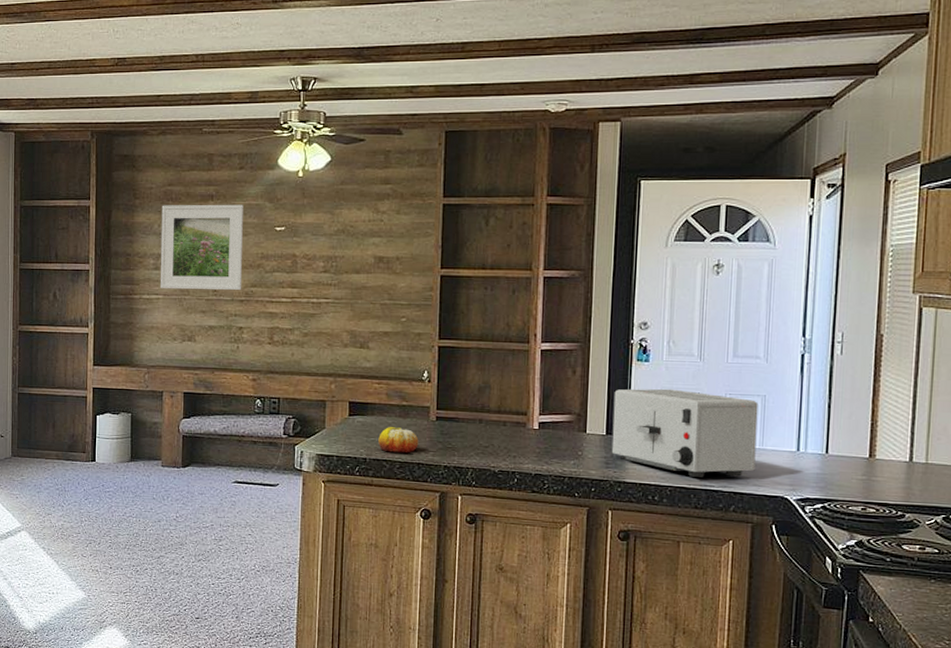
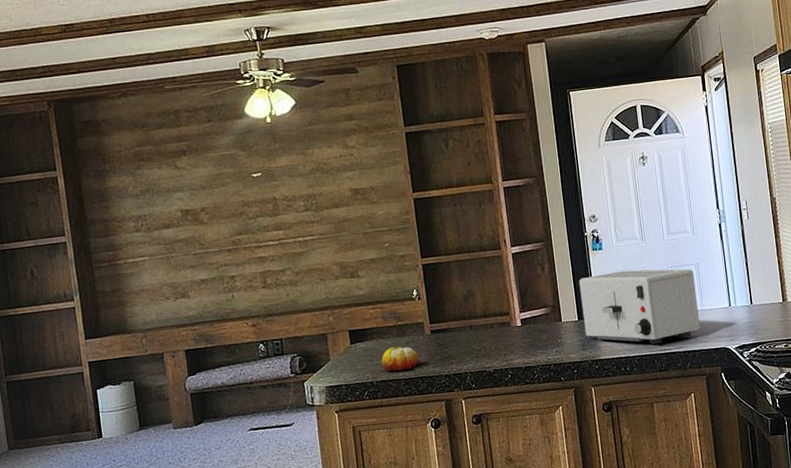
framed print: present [160,204,243,291] -> none [133,156,228,251]

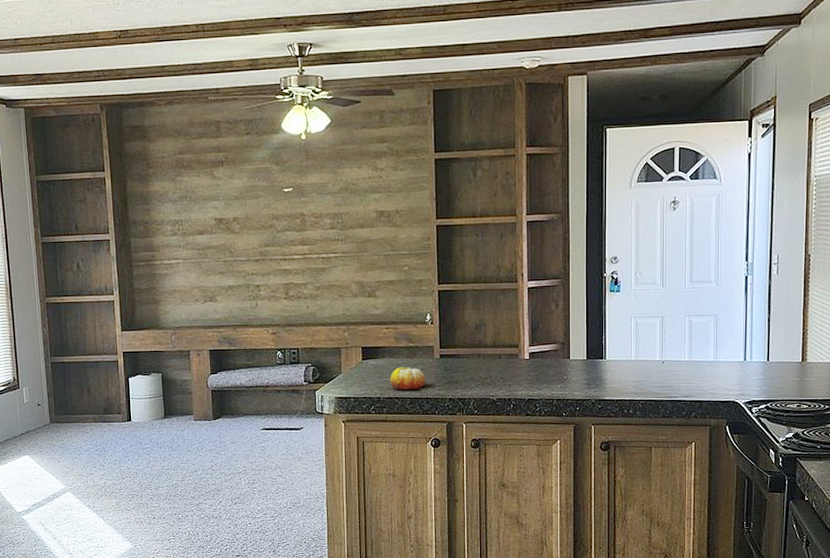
toaster: present [579,268,701,345] -> none [592,314,712,390]

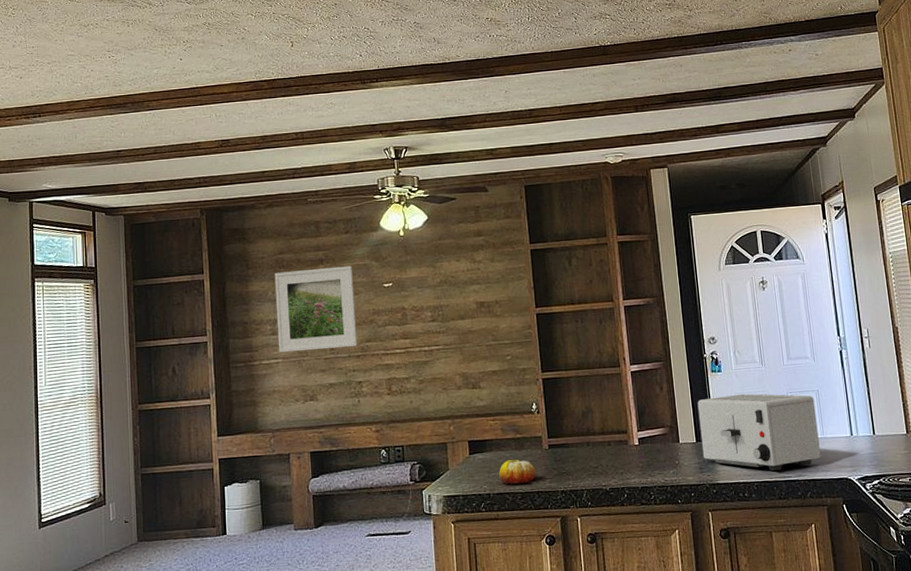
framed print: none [174,168,257,254] -> present [274,265,358,353]
toaster: none [592,314,712,390] -> present [697,393,821,471]

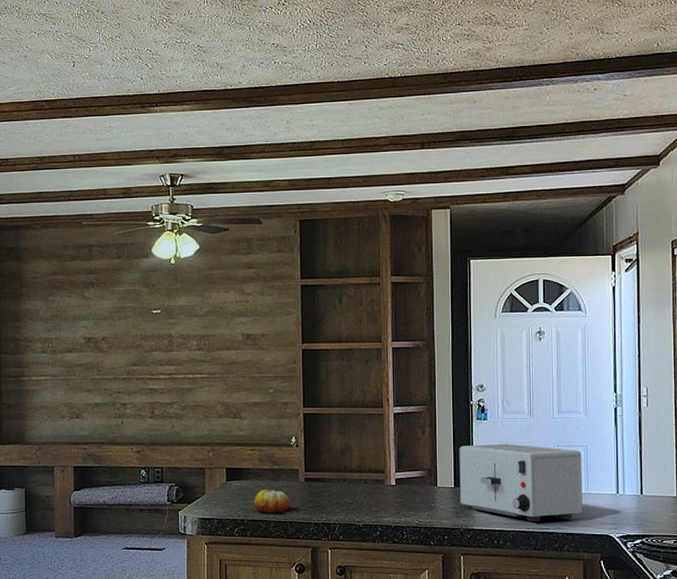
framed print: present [274,265,358,353] -> none [46,290,124,371]

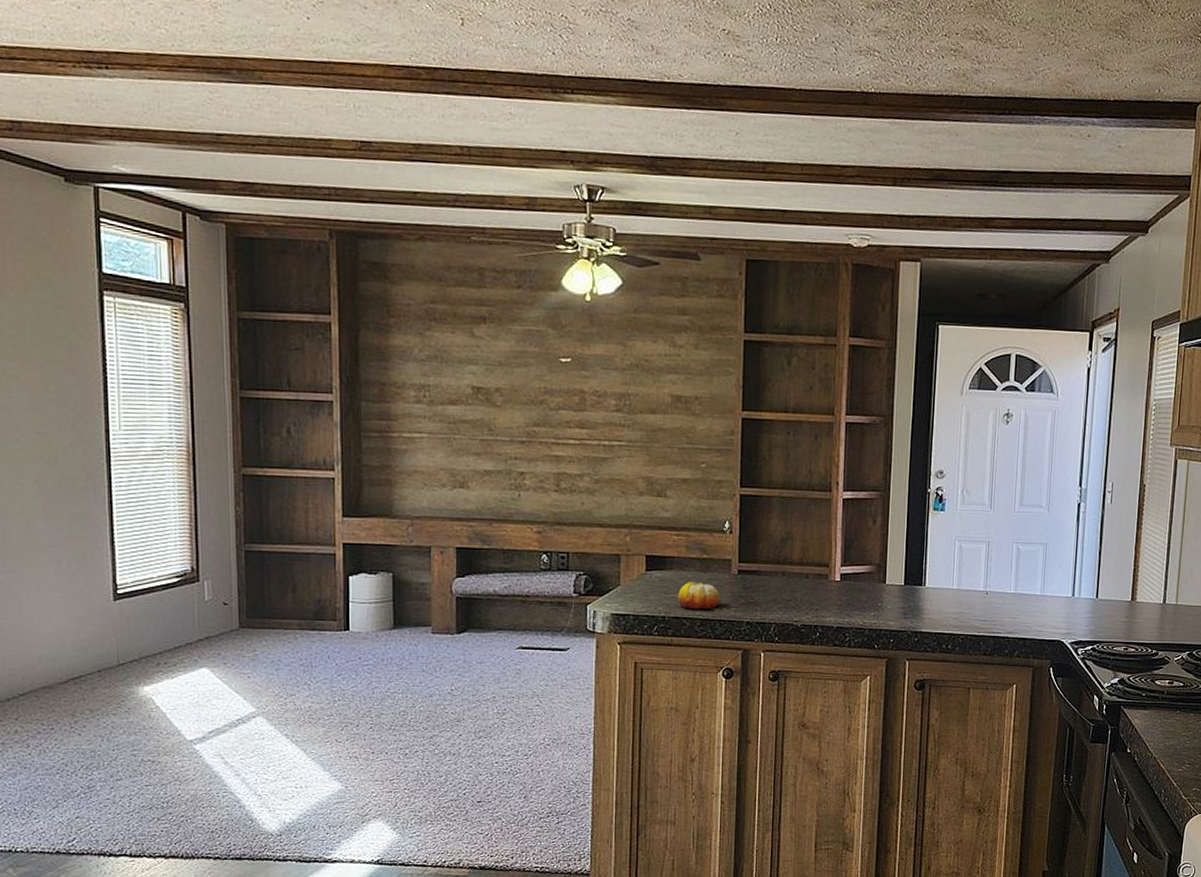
toaster: present [459,443,583,521] -> none [909,538,1041,625]

